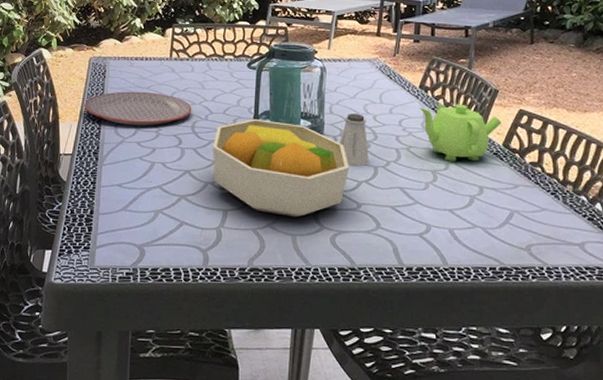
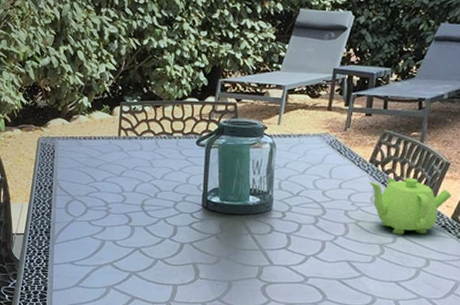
plate: present [84,91,192,126] -> none [35,171,141,205]
fruit bowl: present [213,118,350,218] -> none [162,196,298,291]
saltshaker: present [339,114,369,167] -> none [288,189,317,241]

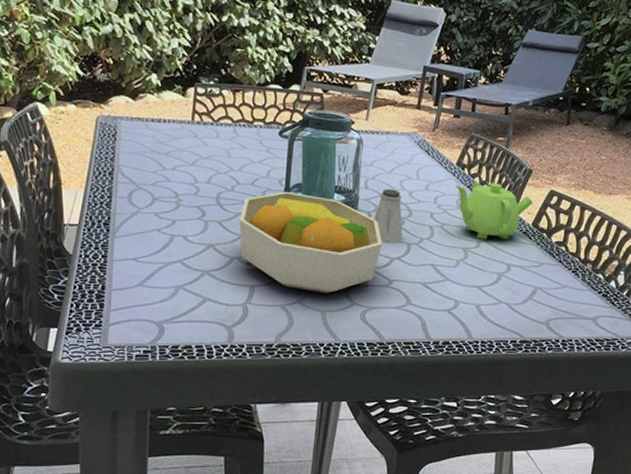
fruit bowl: none [162,196,298,291] -> present [239,191,383,294]
saltshaker: none [288,189,317,241] -> present [374,189,403,244]

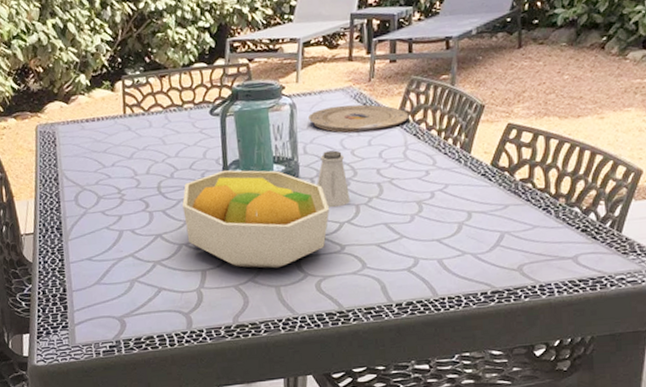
plate: none [373,148,466,178] -> present [308,104,409,133]
teapot: present [455,181,533,240] -> none [399,125,490,189]

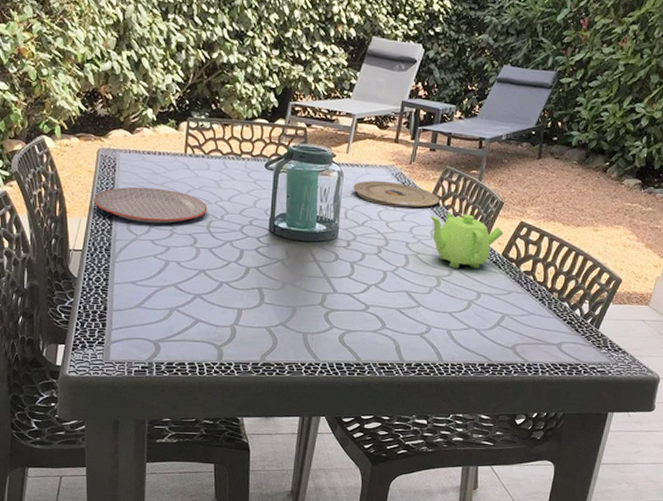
plate: none [38,155,156,195] -> present [94,187,208,224]
fruit bowl: present [182,170,330,269] -> none [228,220,361,317]
saltshaker: present [317,150,350,208] -> none [352,219,380,271]
teapot: none [399,125,490,189] -> present [429,213,504,268]

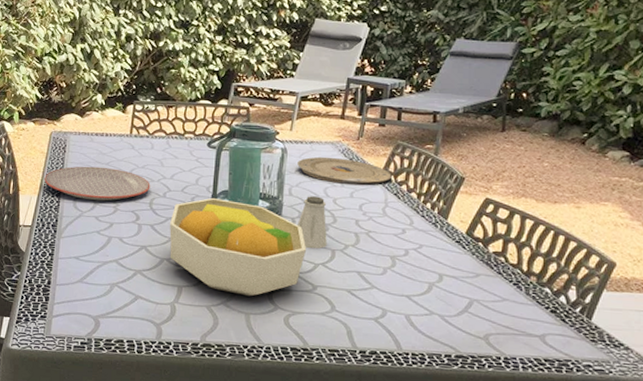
fruit bowl: none [228,220,361,317] -> present [169,197,307,297]
saltshaker: none [352,219,380,271] -> present [298,196,327,249]
teapot: present [429,213,504,268] -> none [380,189,467,248]

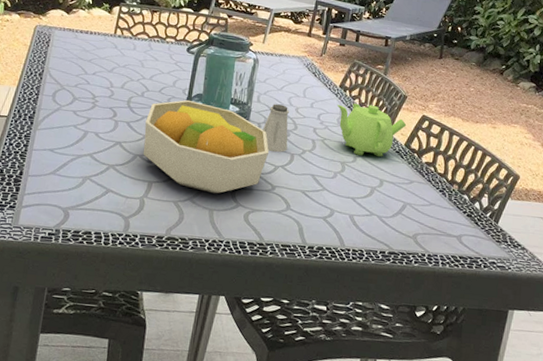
plate: present [44,166,151,201] -> none [25,61,130,97]
plate: present [297,156,392,185] -> none [267,68,348,97]
teapot: none [380,189,467,248] -> present [337,103,407,157]

